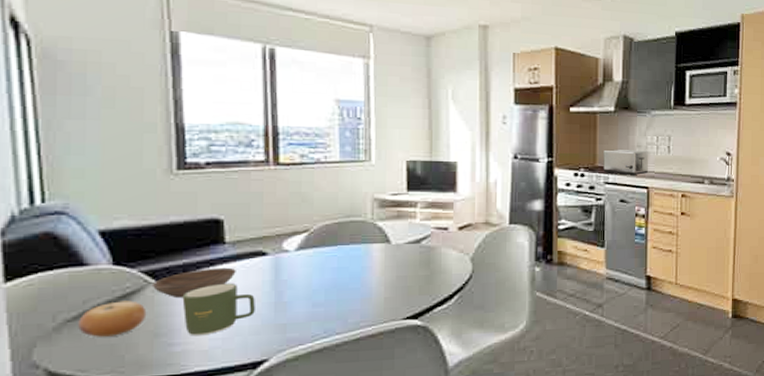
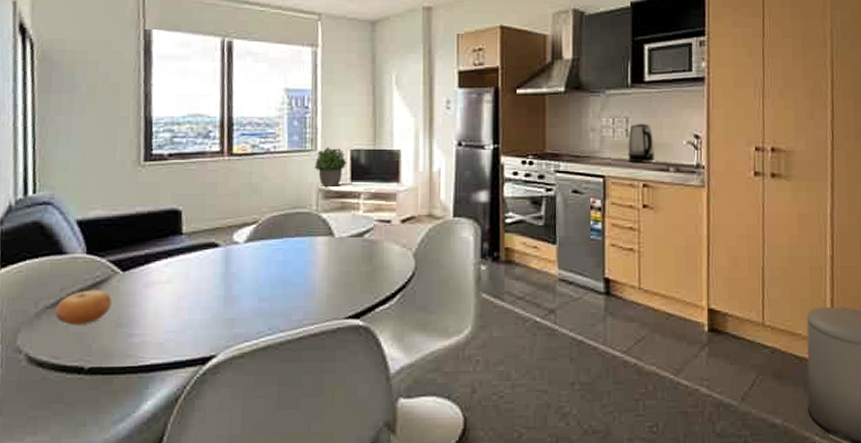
bowl: present [151,267,236,299] -> none [117,258,191,289]
mug: present [182,283,255,336] -> none [142,274,207,328]
potted plant: none [369,158,404,196] -> present [314,147,348,186]
toaster: present [603,149,648,176] -> none [553,134,603,163]
kettle: none [669,141,693,175] -> present [628,123,655,162]

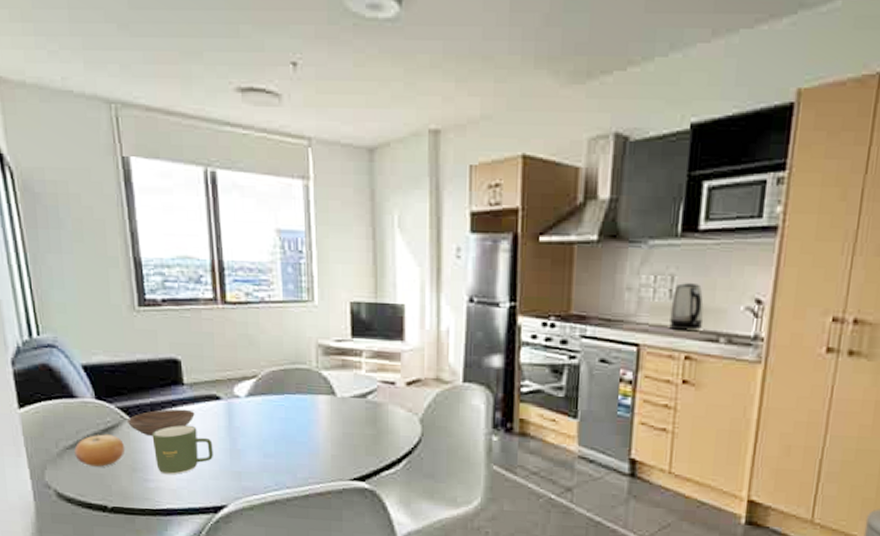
bowl: none [117,258,191,289] -> present [126,408,195,437]
mug: none [142,274,207,328] -> present [152,425,213,475]
potted plant: present [314,147,348,186] -> none [312,298,347,342]

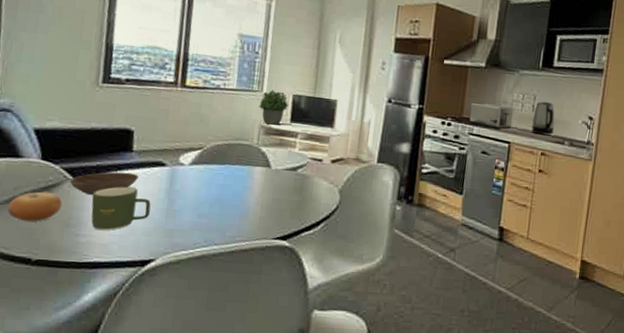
potted plant: none [312,298,347,342] -> present [259,90,289,125]
toaster: none [579,292,641,329] -> present [469,102,513,130]

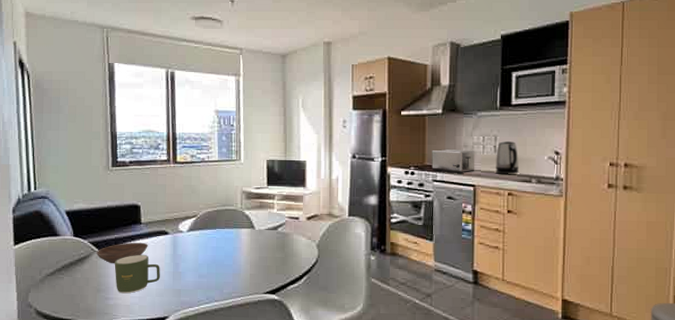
fruit: present [7,191,63,222] -> none [54,263,93,289]
potted plant: present [259,90,289,125] -> none [239,157,265,189]

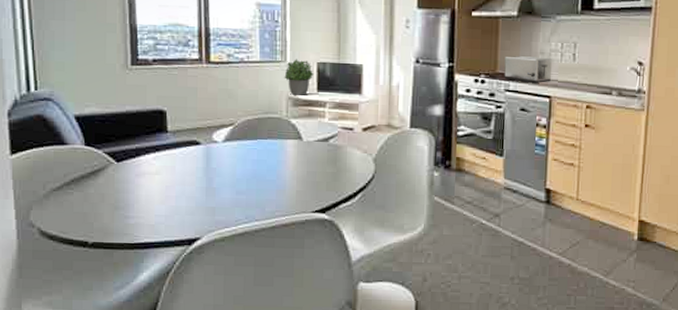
bowl: present [96,242,148,264] -> none [112,153,176,178]
mug: present [114,254,160,294] -> none [135,167,191,212]
potted plant: none [239,157,265,189] -> present [284,59,314,95]
kettle: present [496,140,520,174] -> none [574,48,600,85]

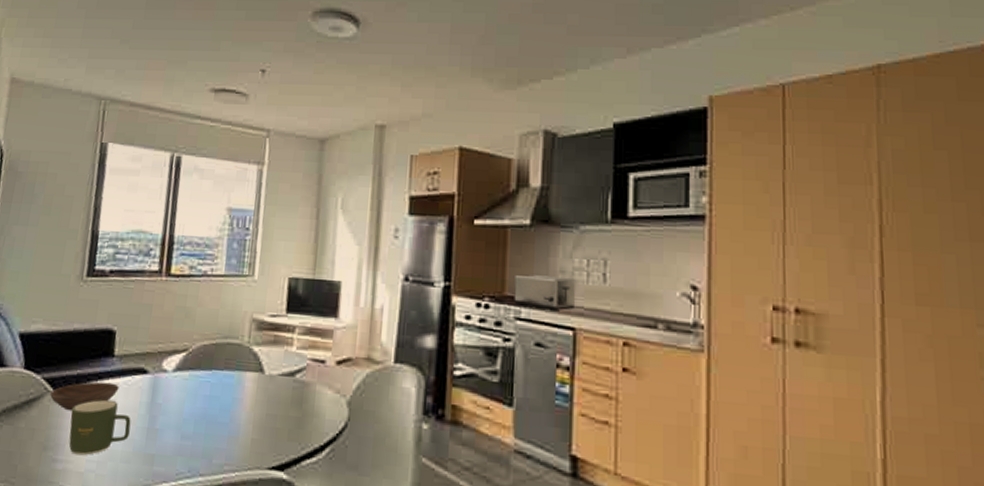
bowl: none [112,153,176,178] -> present [49,381,119,411]
mug: none [135,167,191,212] -> present [68,399,131,456]
potted plant: present [284,59,314,95] -> none [250,273,285,317]

